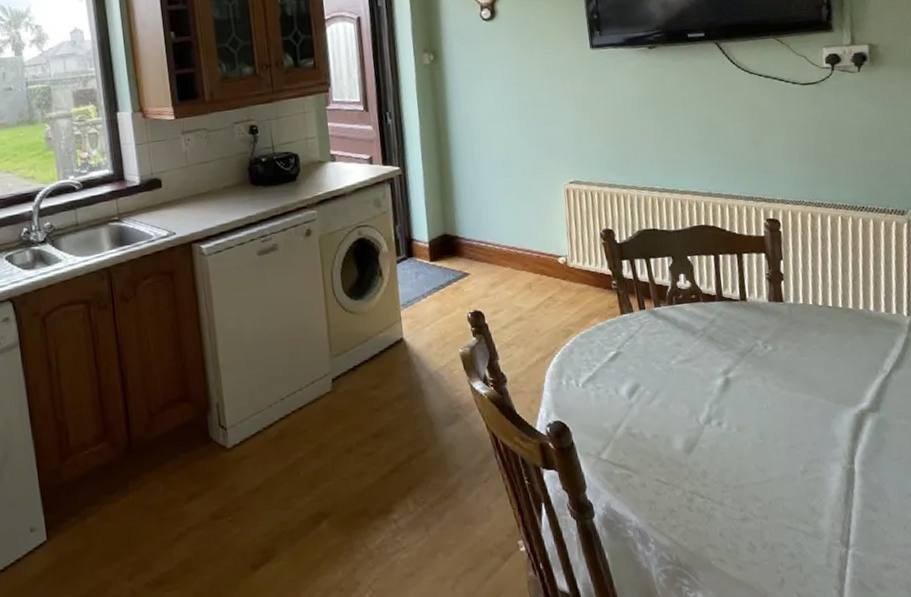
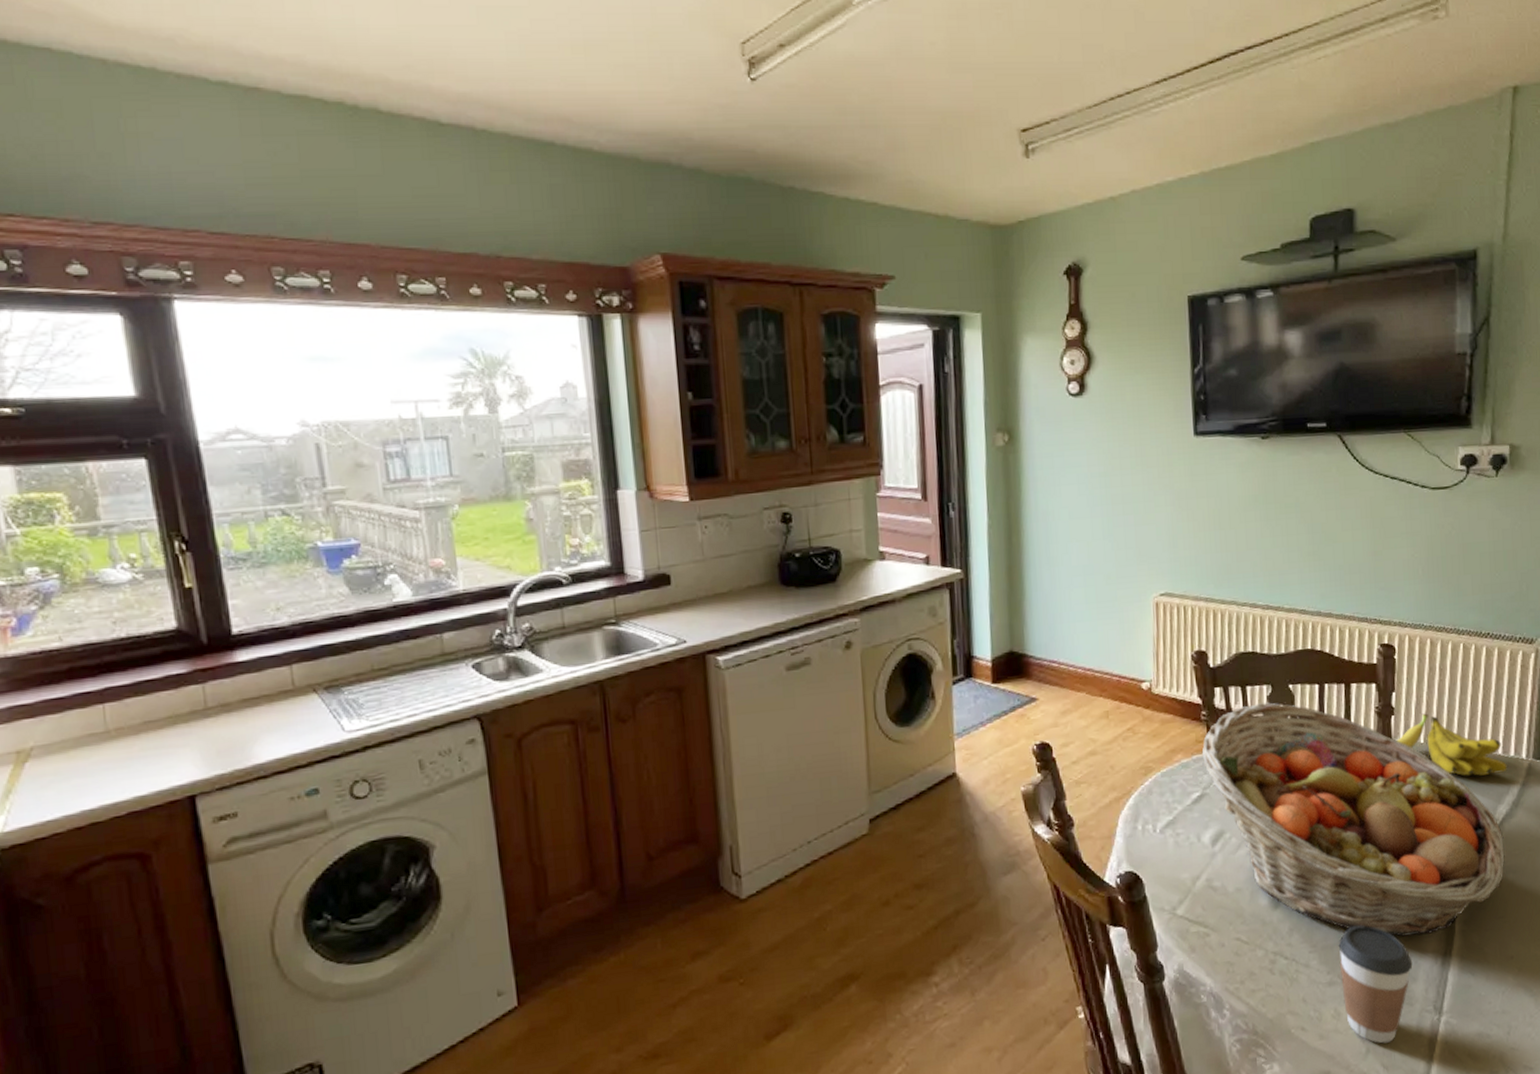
fruit basket: none [615,272,896,477] -> present [1202,702,1505,937]
coffee cup: none [748,467,818,574] -> present [1338,925,1413,1044]
banana: none [787,278,892,333] -> present [1397,713,1508,776]

